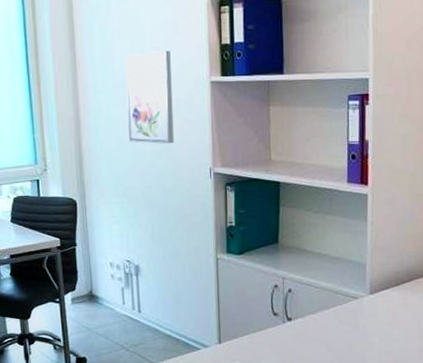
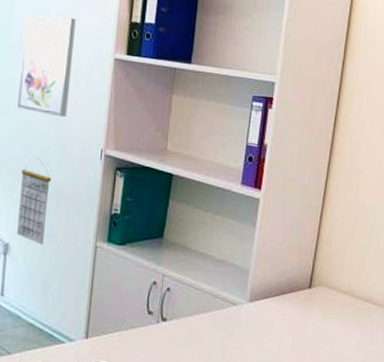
calendar: none [141,184,169,263] -> present [17,158,52,245]

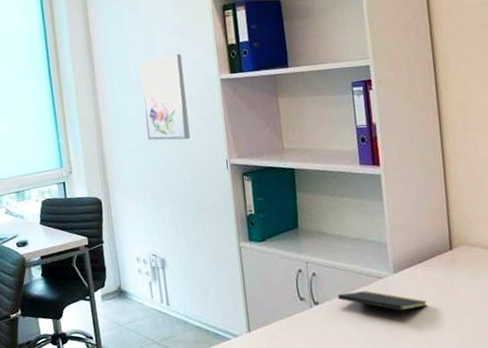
calendar: present [17,158,52,245] -> none [162,179,194,255]
notepad: none [187,314,276,351] -> present [337,291,428,321]

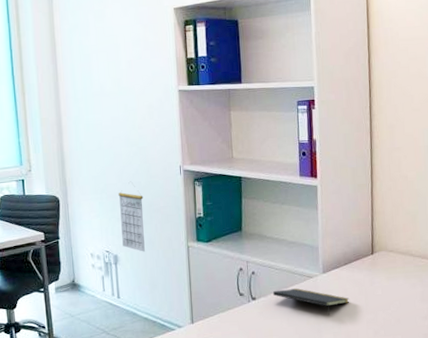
wall art: present [139,54,191,141] -> none [102,64,148,146]
calendar: none [162,179,194,255] -> present [118,181,145,252]

